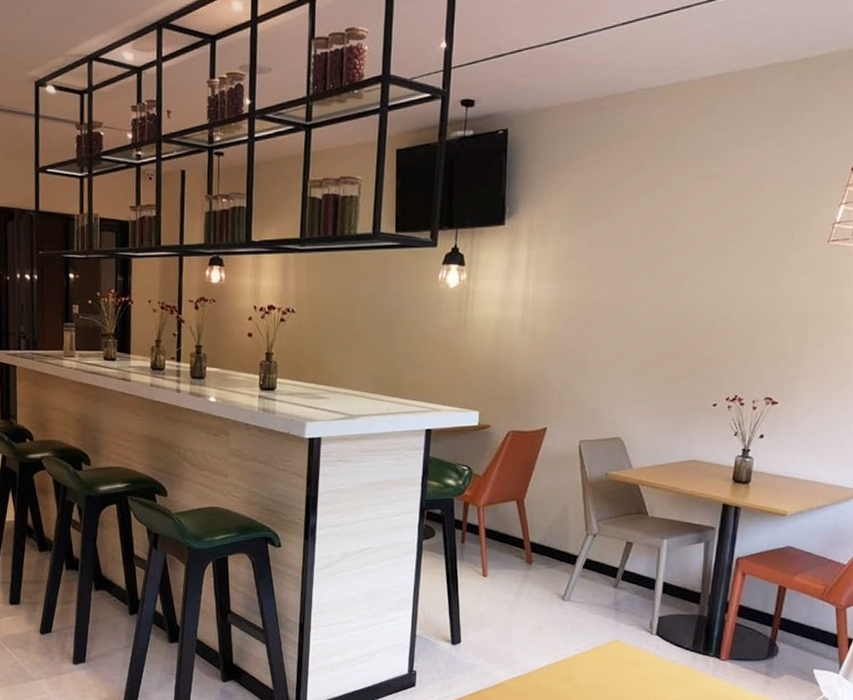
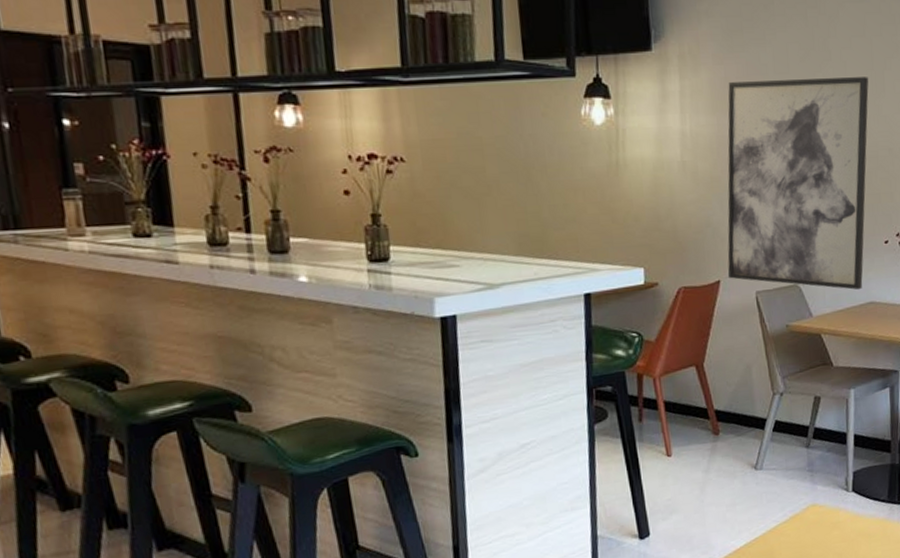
wall art: none [554,249,712,448] -> present [727,77,869,290]

